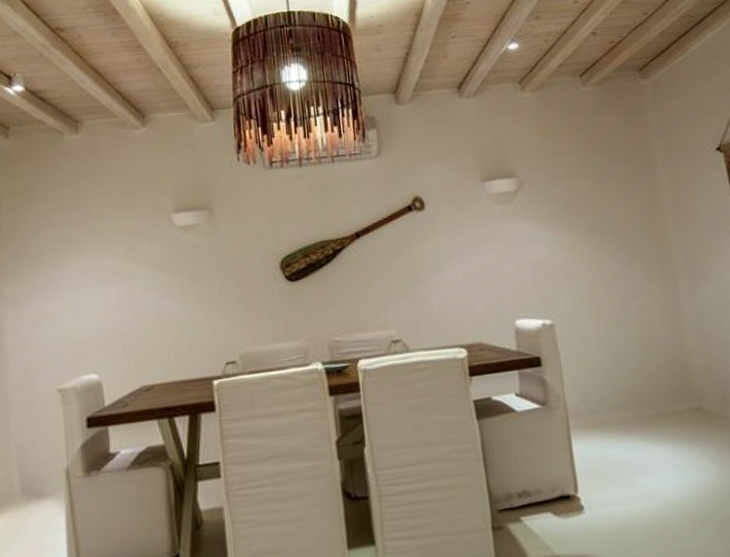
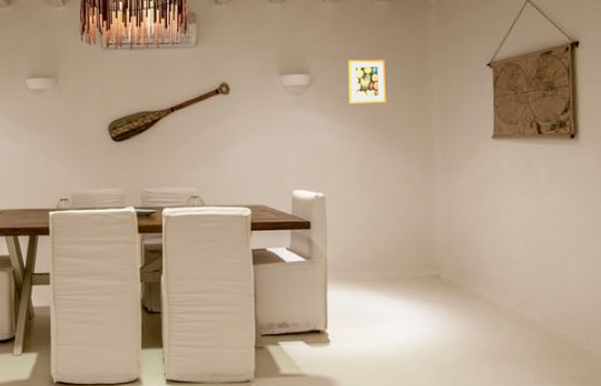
picture frame: none [559,152,610,209] -> present [348,59,386,104]

